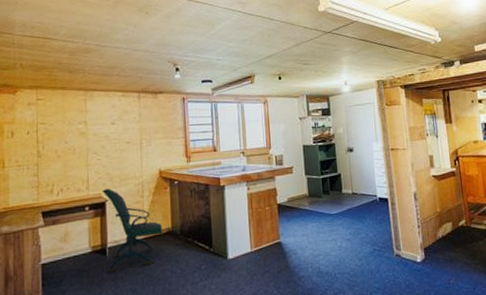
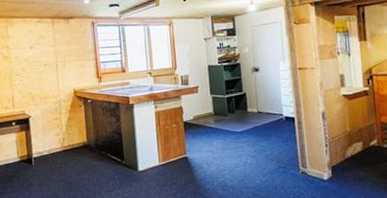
office chair: present [102,189,163,273] -> none [25,106,80,180]

